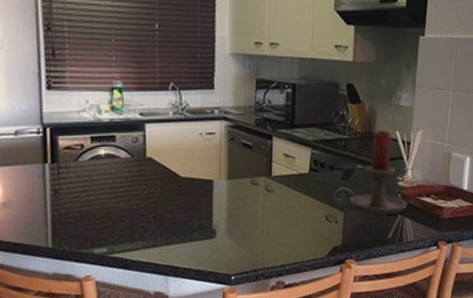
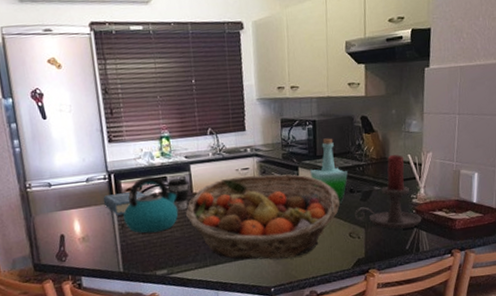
hardback book: none [34,151,89,178] -> present [103,191,147,216]
kettle: none [57,133,128,202] -> present [122,176,179,234]
coffee cup: none [115,139,142,177] -> present [167,178,189,211]
fruit basket: none [136,142,317,242] -> present [186,174,340,260]
bottle: none [286,105,328,182] -> present [310,138,348,204]

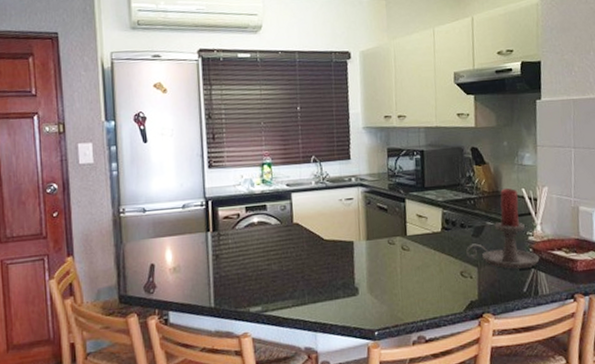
hardback book: present [103,191,147,216] -> none [198,220,244,245]
kettle: present [122,176,179,234] -> none [217,204,278,265]
coffee cup: present [167,178,189,211] -> none [266,207,289,242]
fruit basket: present [186,174,340,260] -> none [285,206,450,299]
bottle: present [310,138,348,204] -> none [418,169,458,240]

